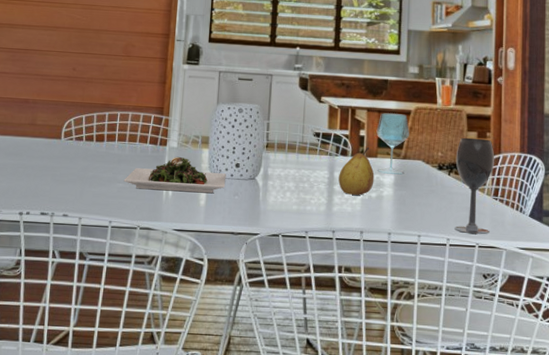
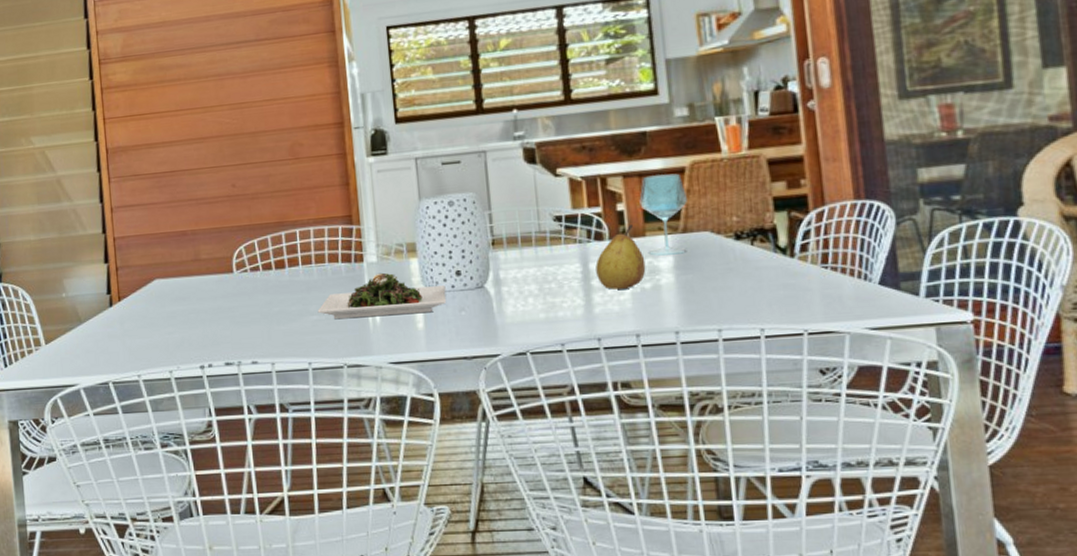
wine glass: present [454,137,495,235] -> none [758,188,823,319]

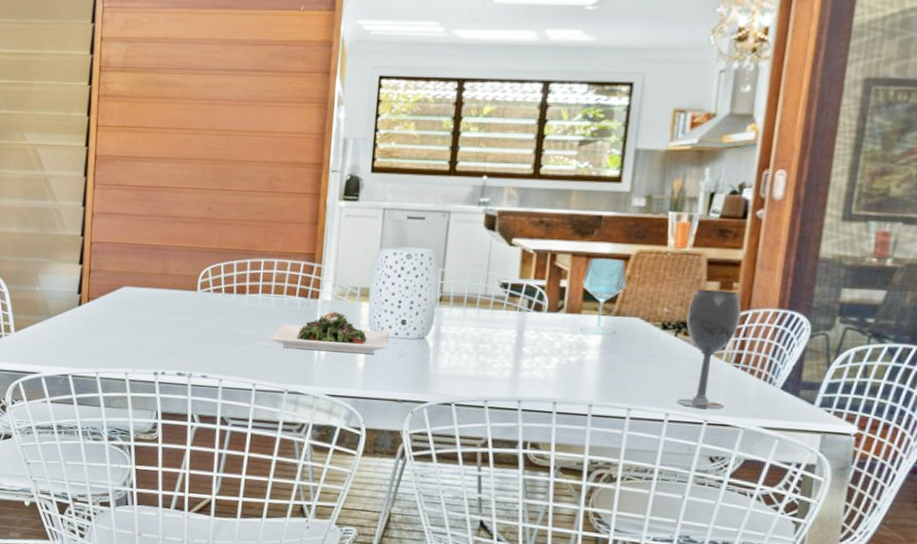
fruit: present [595,225,646,290] -> none [529,301,576,359]
wine glass: none [758,188,823,319] -> present [676,289,742,410]

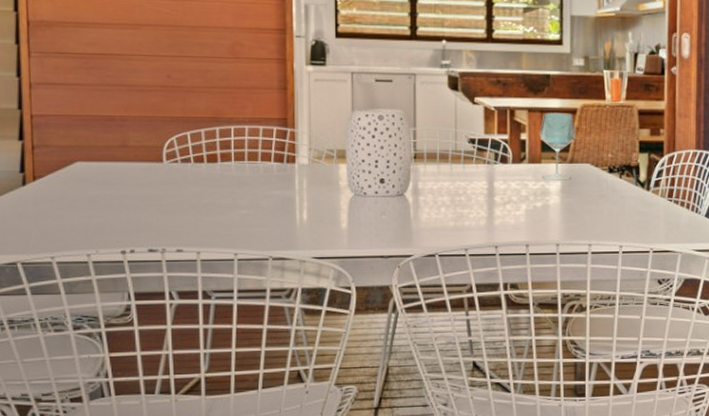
salad: present [269,311,390,355] -> none [247,174,370,215]
wine glass: present [676,289,742,410] -> none [627,136,669,239]

